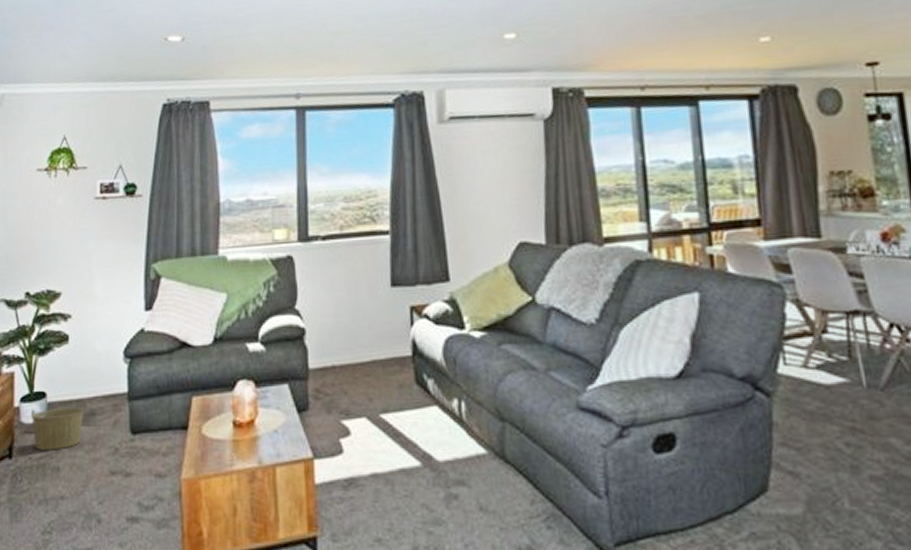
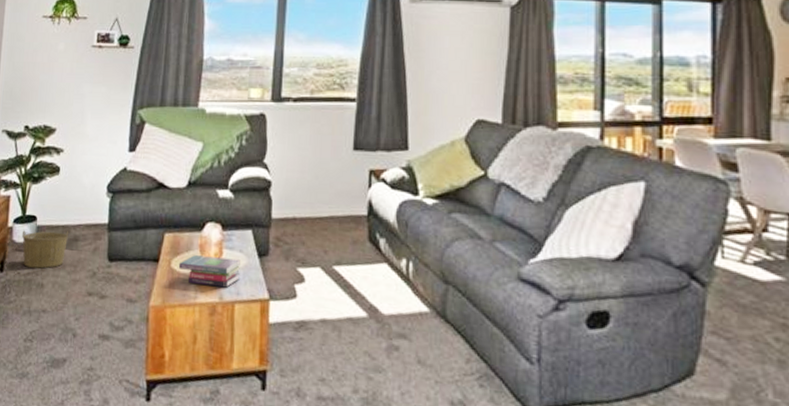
books: none [210,417,279,450] -> present [178,255,240,288]

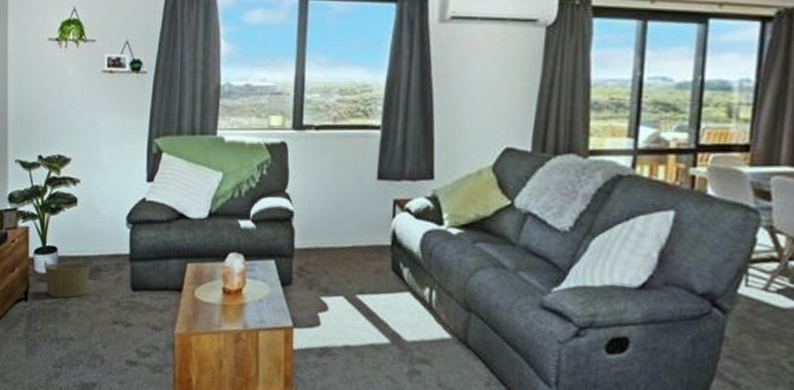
books: present [178,255,240,288] -> none [202,285,264,316]

